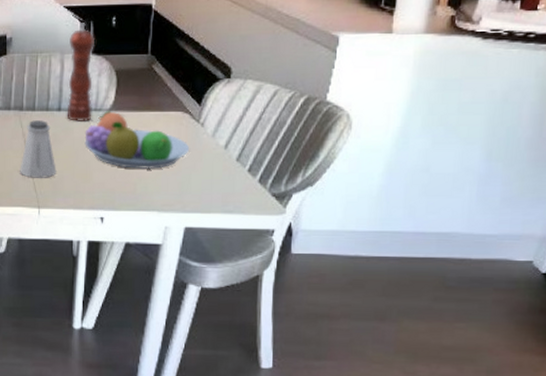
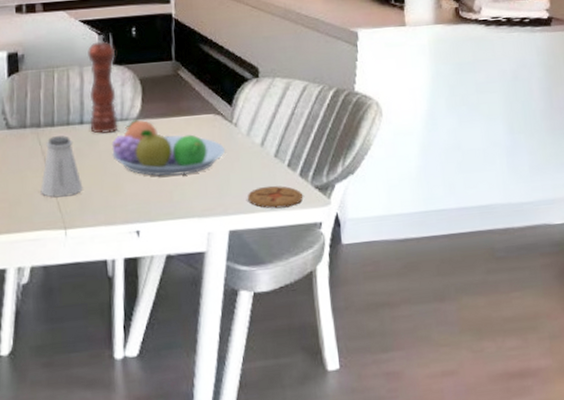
coaster: none [205,188,260,212] -> present [247,185,304,209]

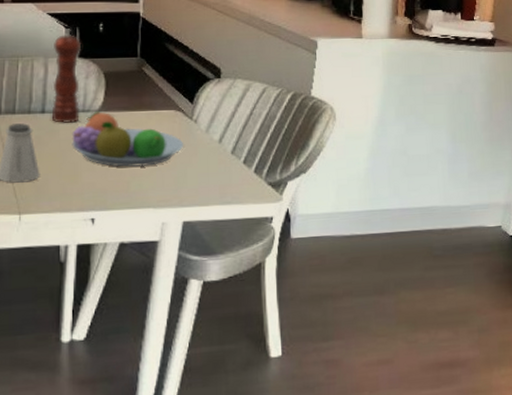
coaster: present [247,185,304,209] -> none [202,180,257,203]

